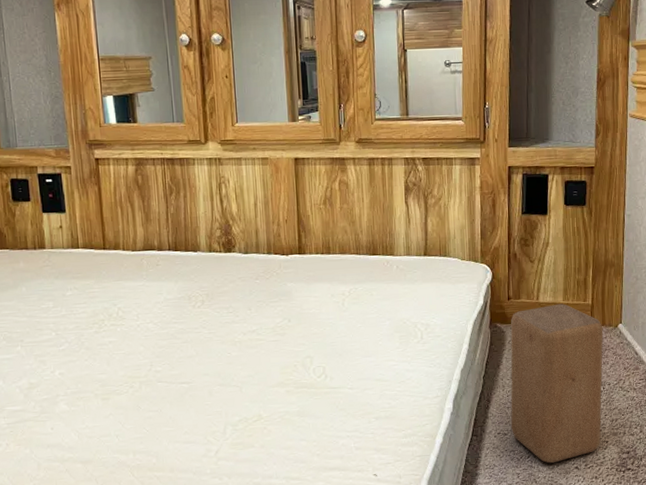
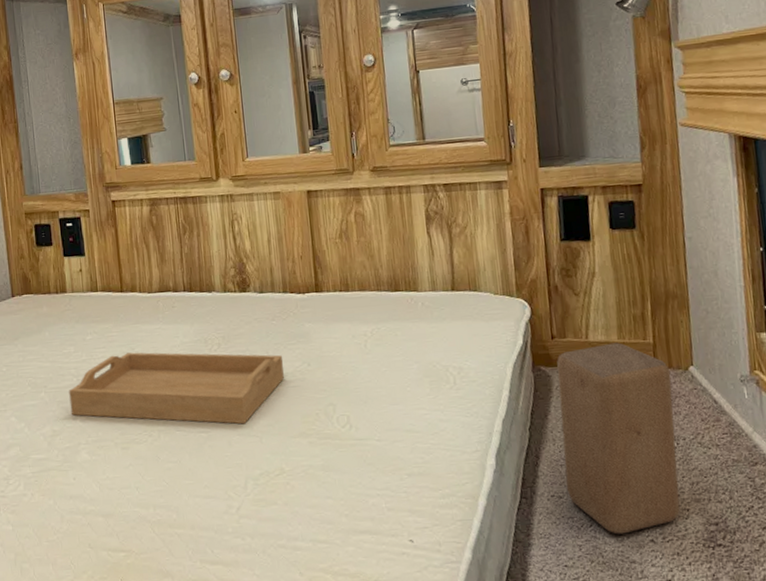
serving tray: none [47,308,266,376] -> present [69,352,284,424]

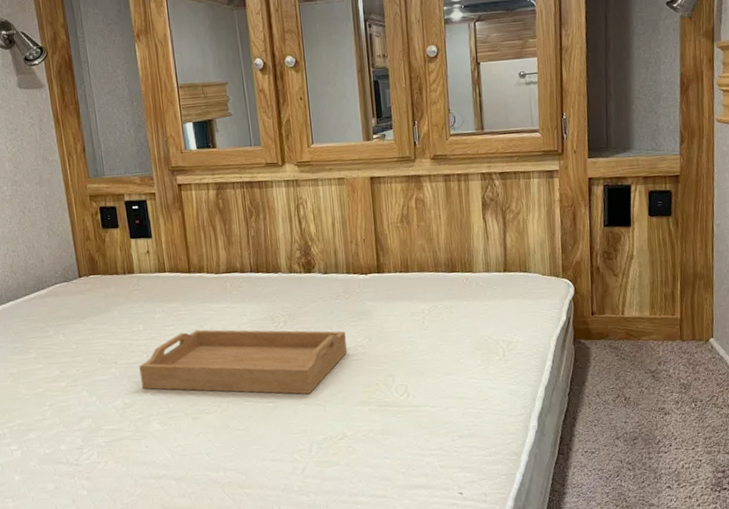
stool: present [557,342,680,534] -> none [595,318,694,482]

